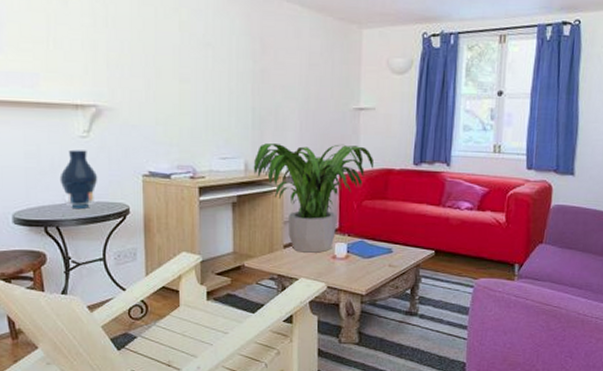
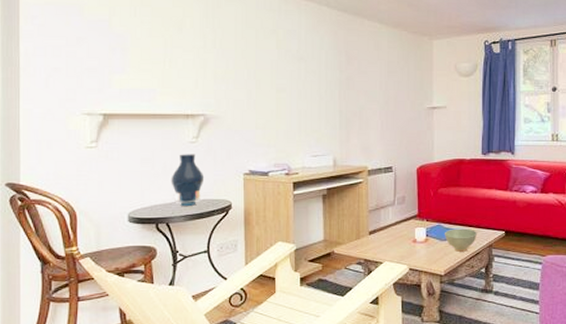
potted plant: present [253,143,374,253] -> none [341,139,448,238]
bowl: none [367,245,405,271] -> present [444,228,478,252]

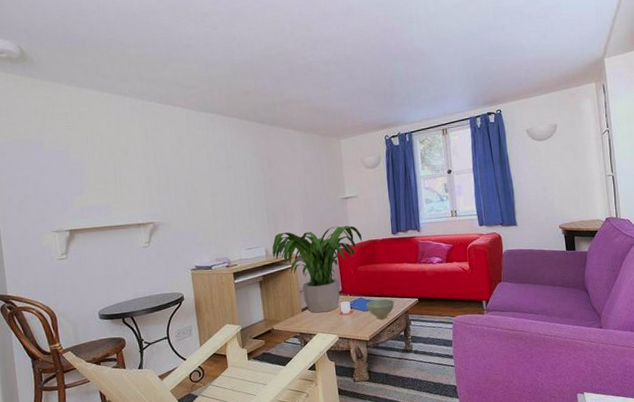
vase: present [171,154,205,207] -> none [131,256,159,302]
potted plant: none [341,139,448,238] -> present [272,225,363,313]

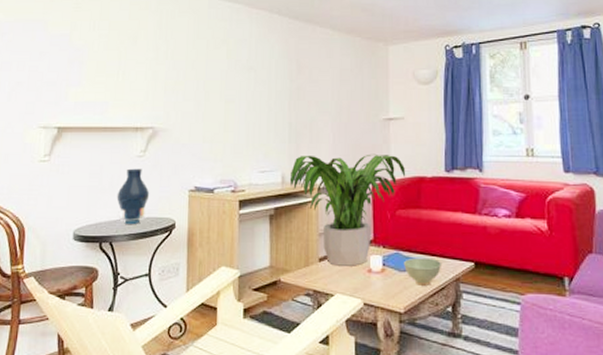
vase: none [131,256,159,302] -> present [116,168,150,225]

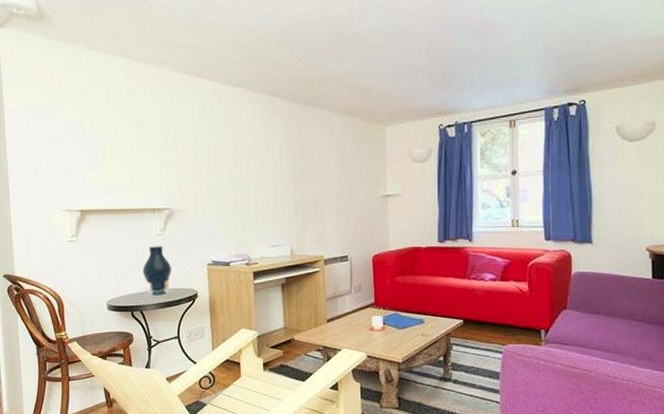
potted plant: present [289,154,406,266] -> none [297,227,403,326]
bowl: present [403,257,442,286] -> none [401,317,435,340]

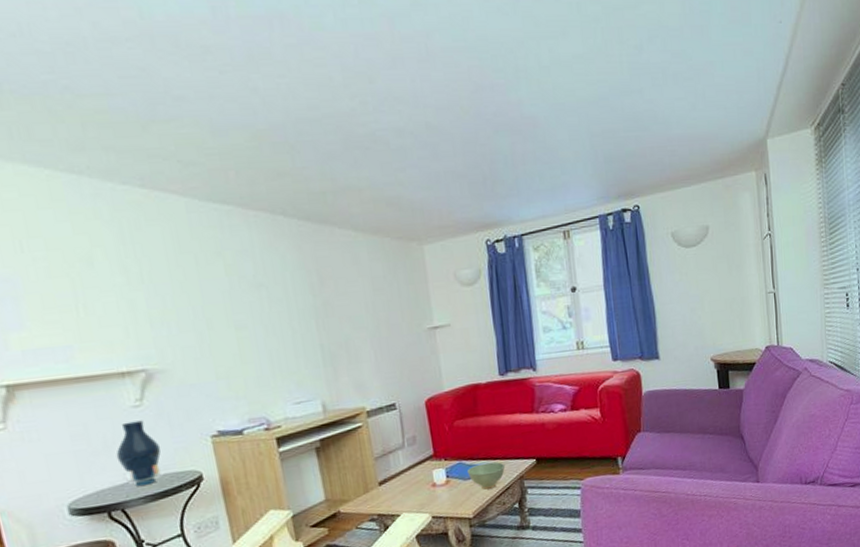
bowl: none [401,317,435,340] -> present [466,461,506,490]

